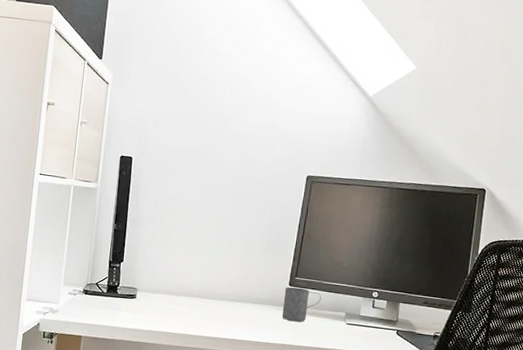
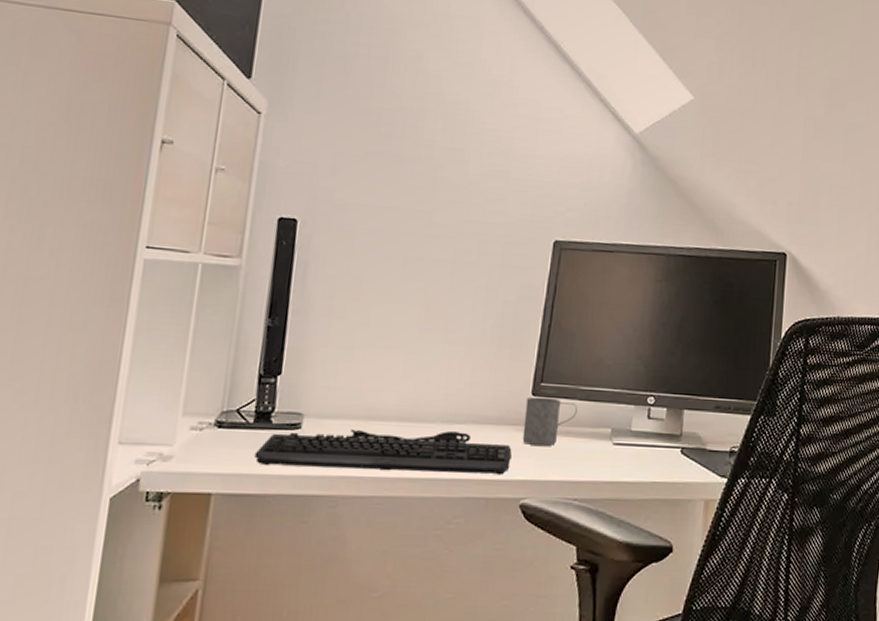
keyboard: none [107,300,275,340] -> present [254,428,512,475]

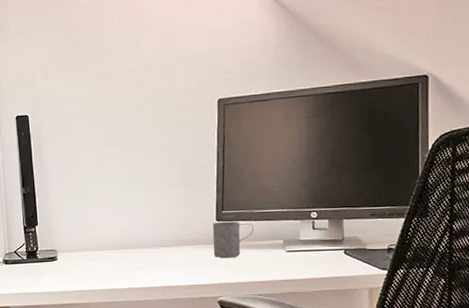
keyboard: present [254,428,512,475] -> none [31,252,207,286]

